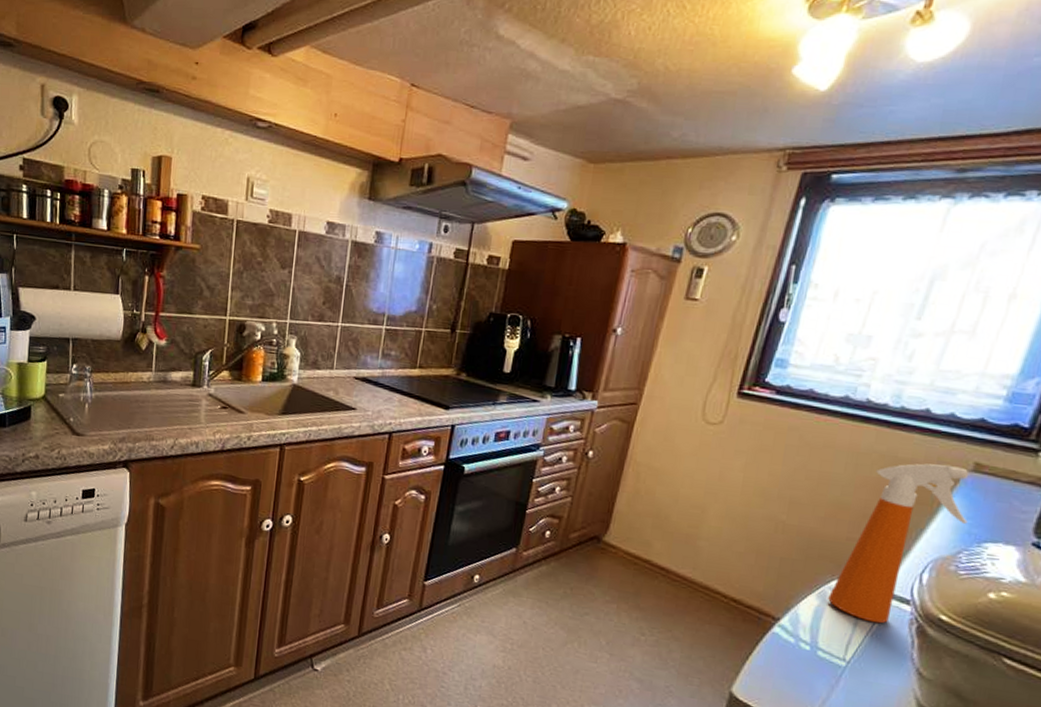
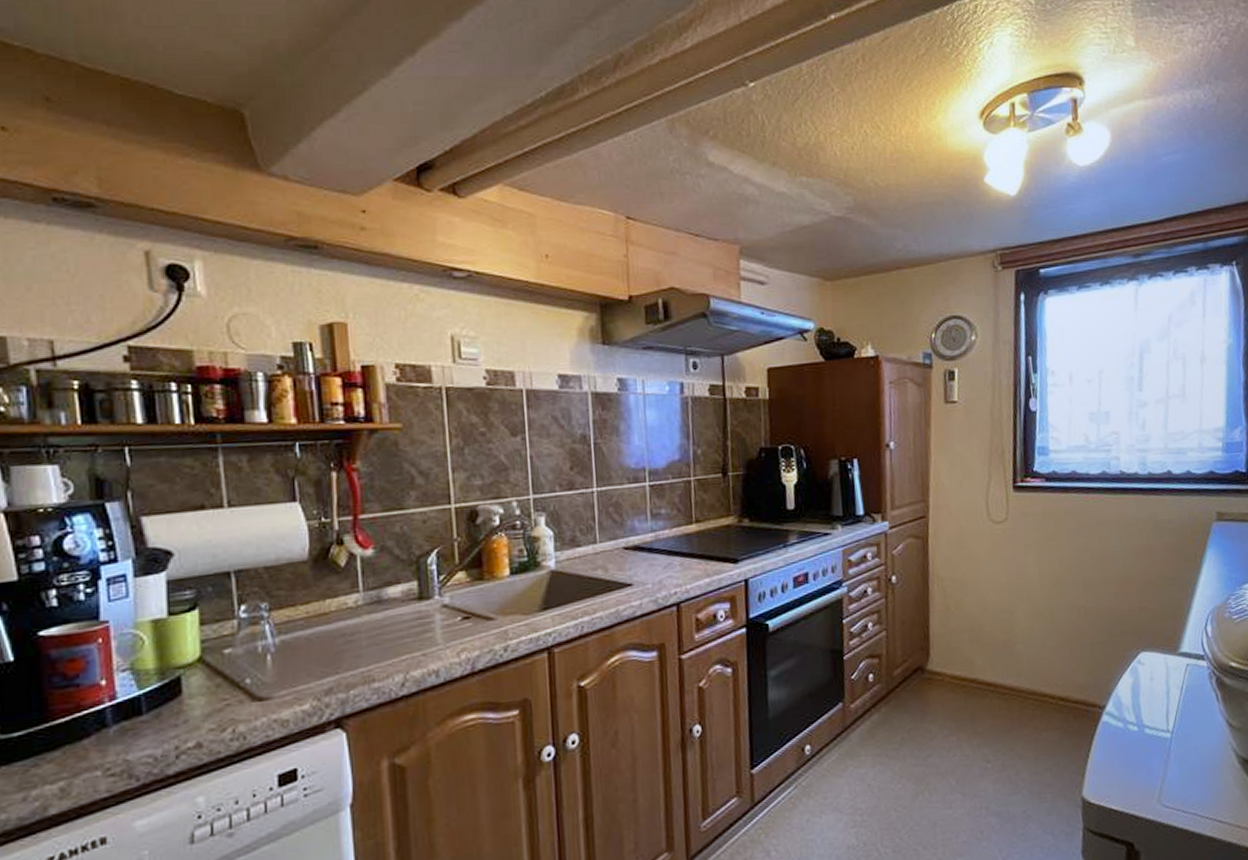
spray bottle: present [828,463,968,624] -> none [1139,518,1227,687]

